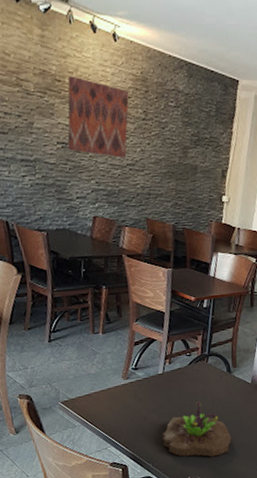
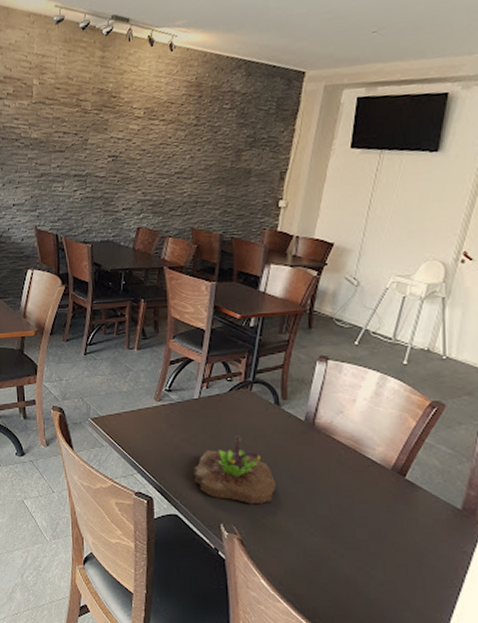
wall art: present [67,76,129,158] -> none [117,90,182,167]

